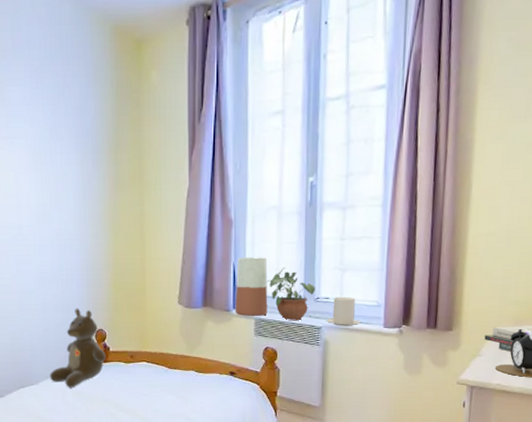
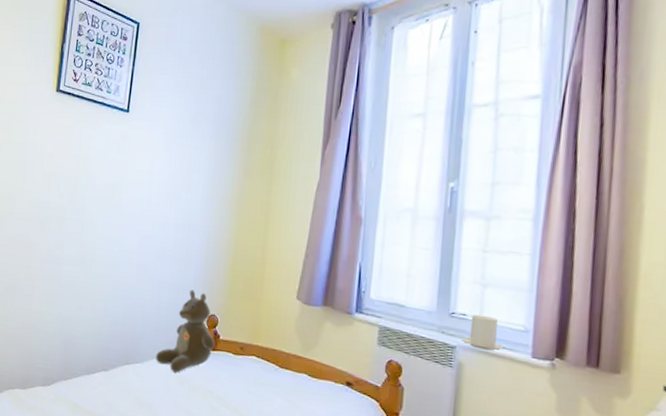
vase: present [235,257,268,317] -> none [357,258,398,325]
potted plant: present [267,267,315,321] -> none [396,274,451,336]

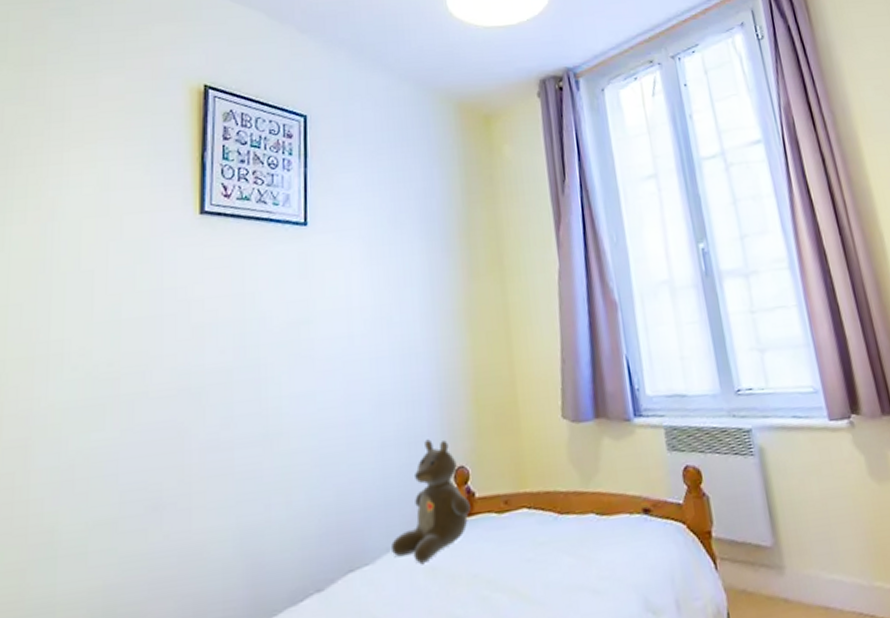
candle: present [461,314,504,351] -> none [755,384,800,426]

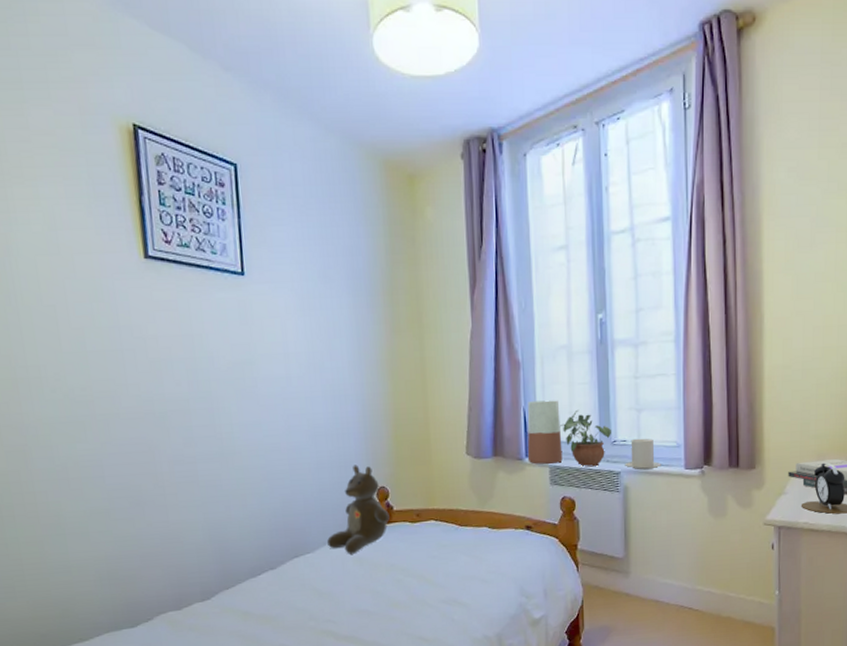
vase: none [630,344,679,426] -> present [527,400,563,465]
potted plant: none [671,354,734,425] -> present [560,409,611,467]
candle: none [755,384,800,426] -> present [625,438,661,470]

